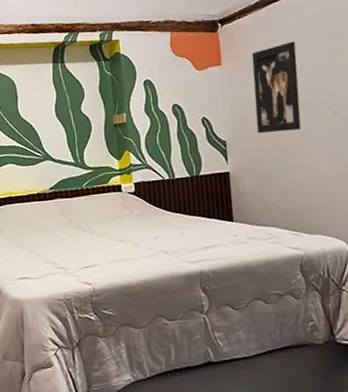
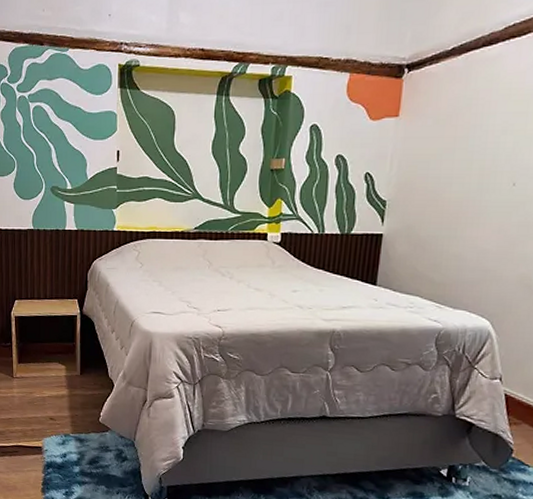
wall art: present [251,41,301,134] -> none [423,97,488,198]

